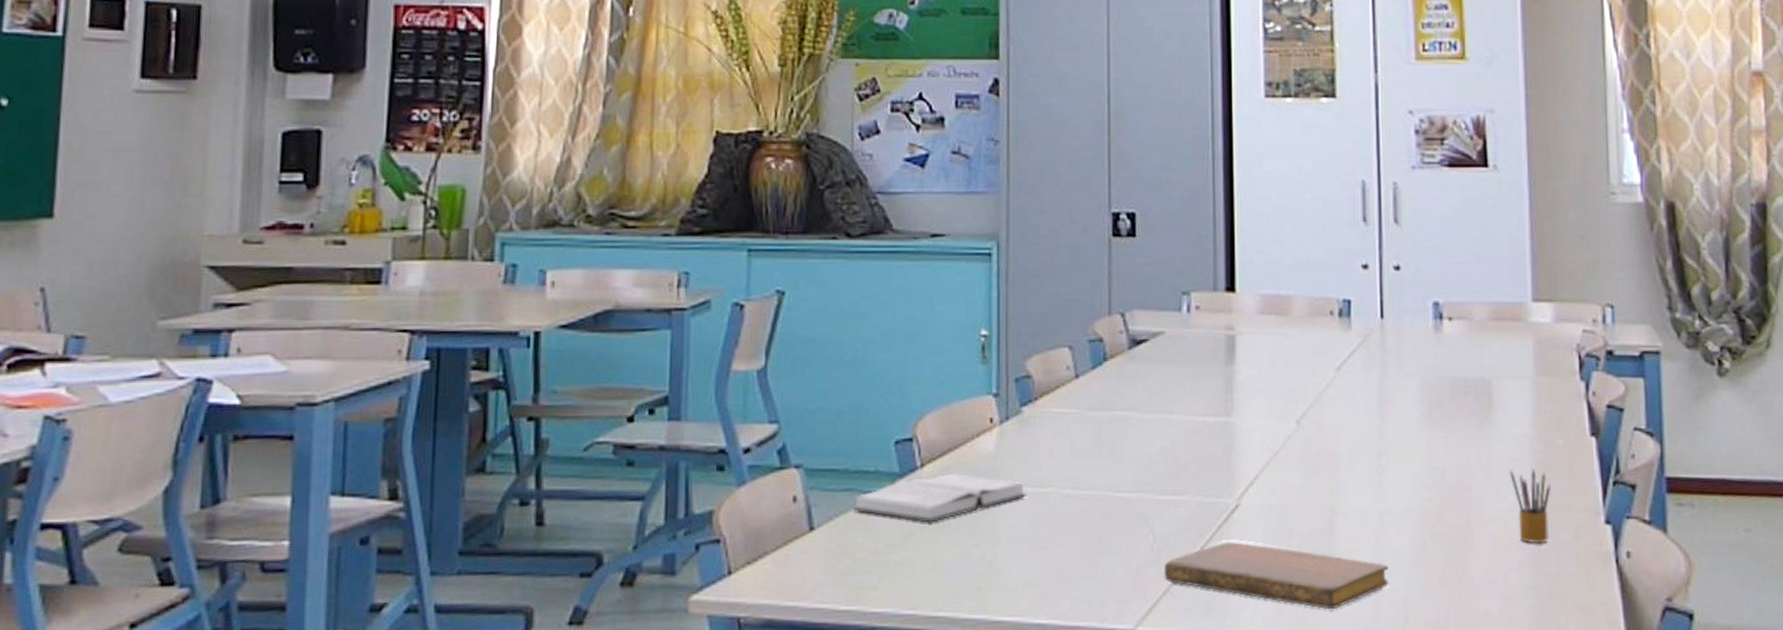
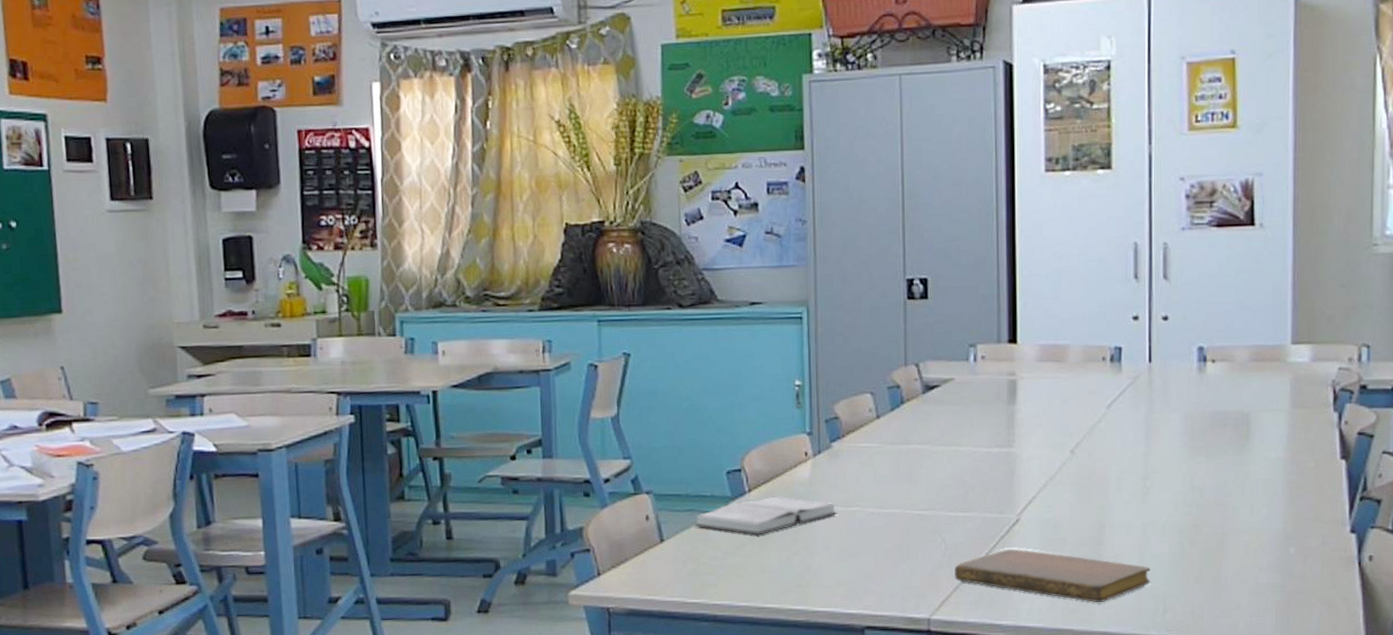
pencil box: present [1509,468,1551,543] -> none [1263,487,1301,549]

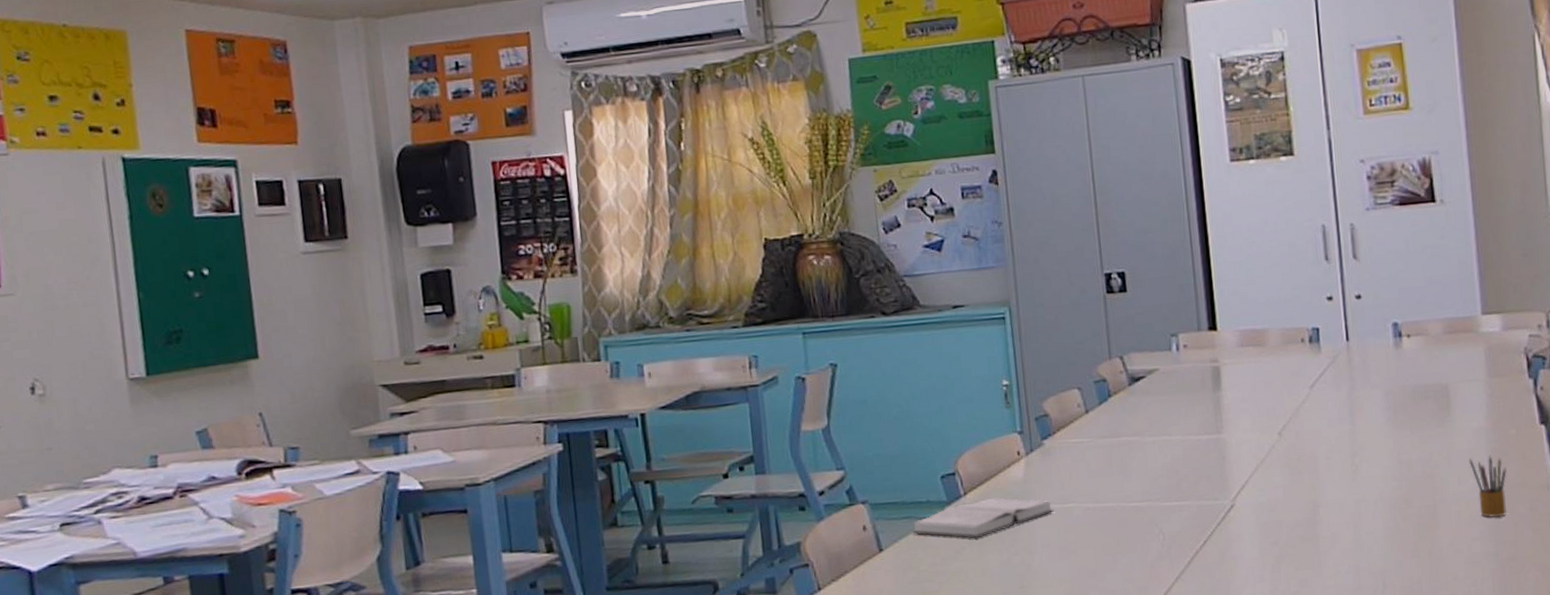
notebook: present [955,549,1150,603] -> none [1174,535,1368,584]
pencil box: none [1263,487,1301,549] -> present [1468,455,1507,517]

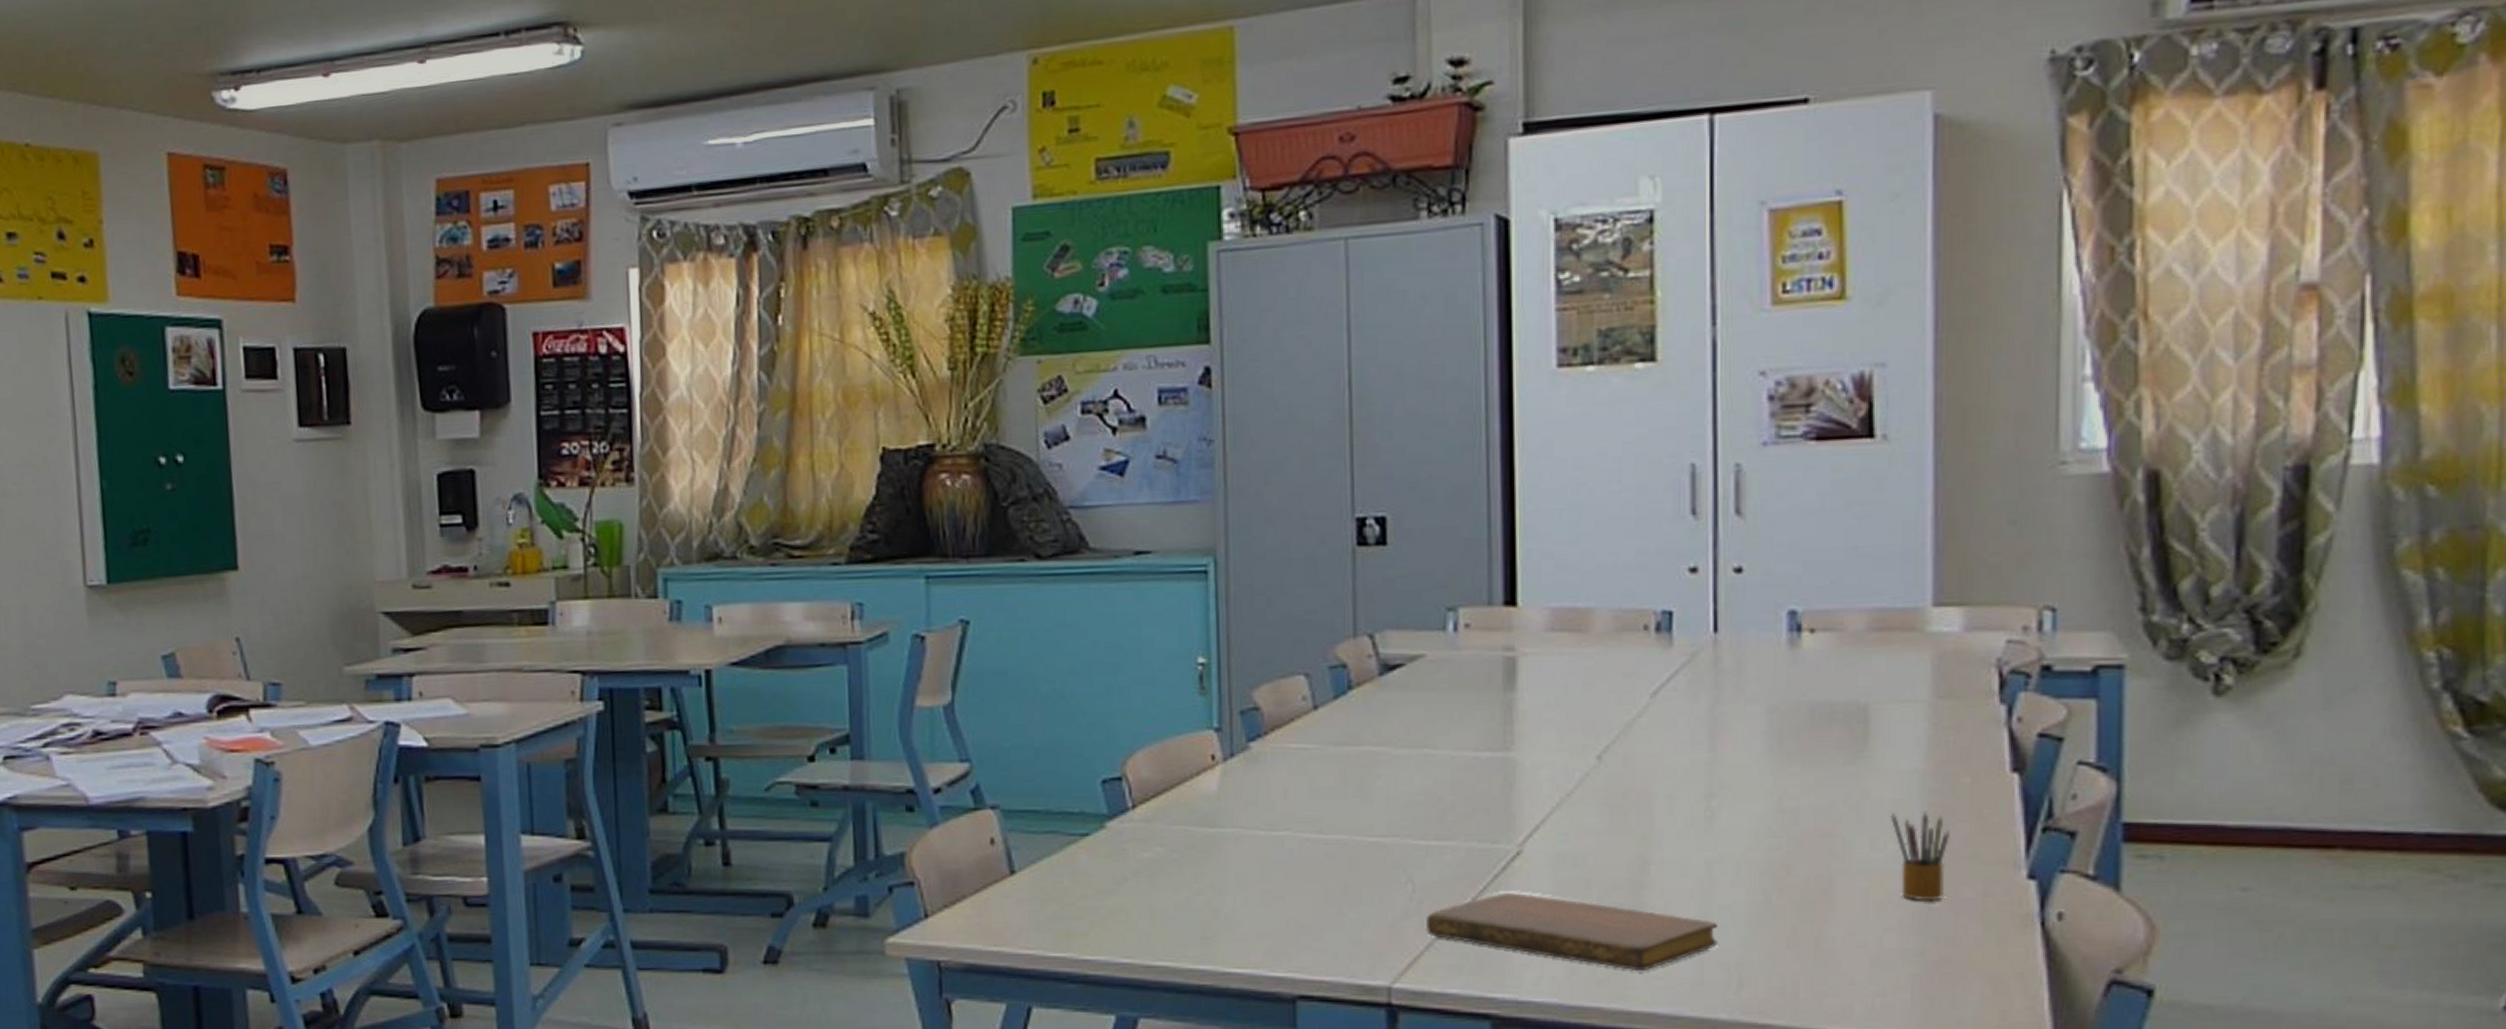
hardback book: present [912,497,1054,539] -> none [1058,814,1258,868]
notebook: none [1174,535,1368,584] -> present [1426,893,1718,972]

